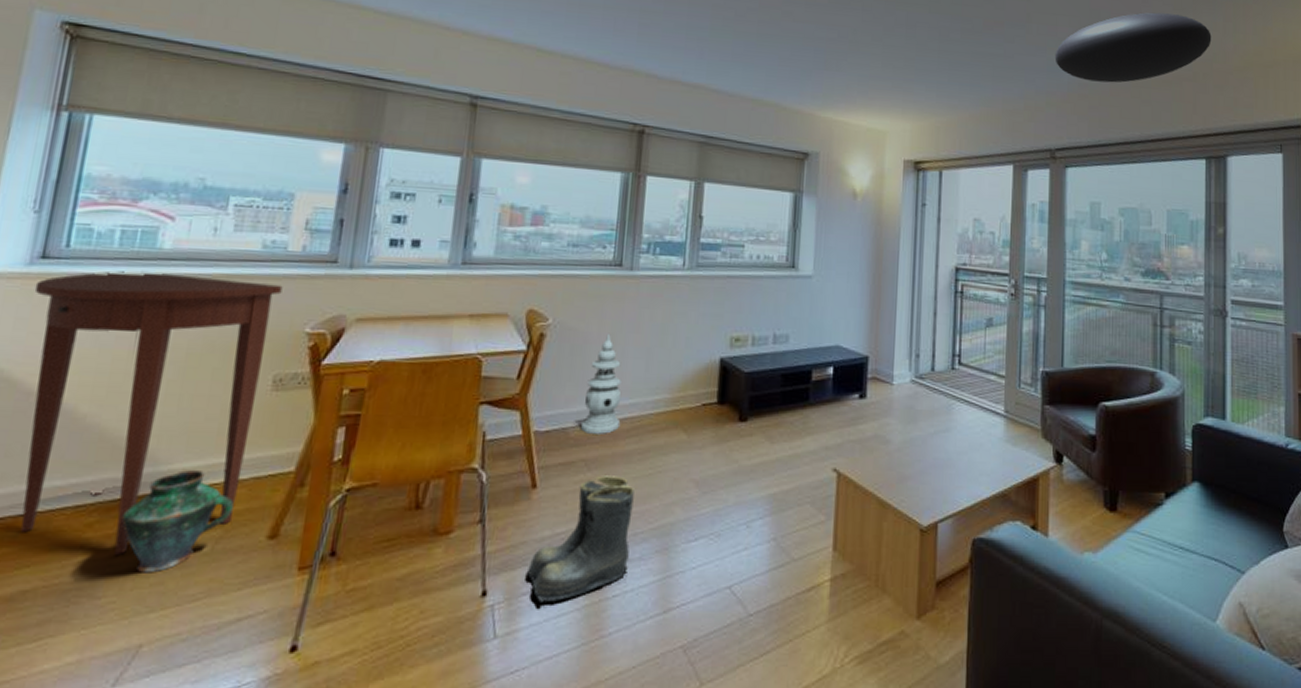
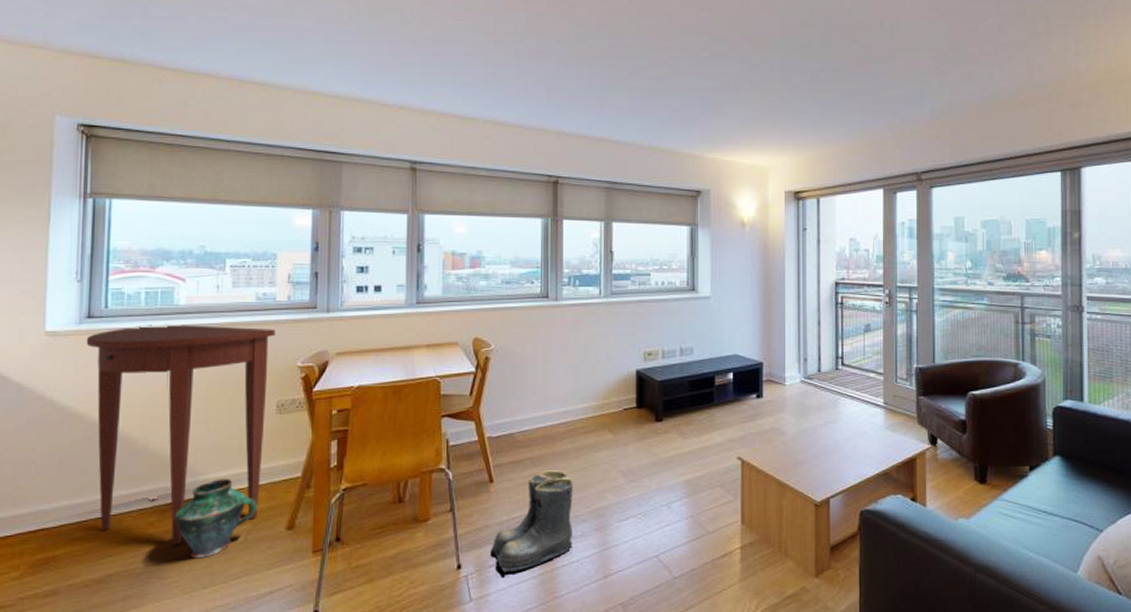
lantern: present [581,334,622,434] -> none [526,355,558,437]
ceiling light: present [1054,12,1212,83] -> none [918,40,1065,108]

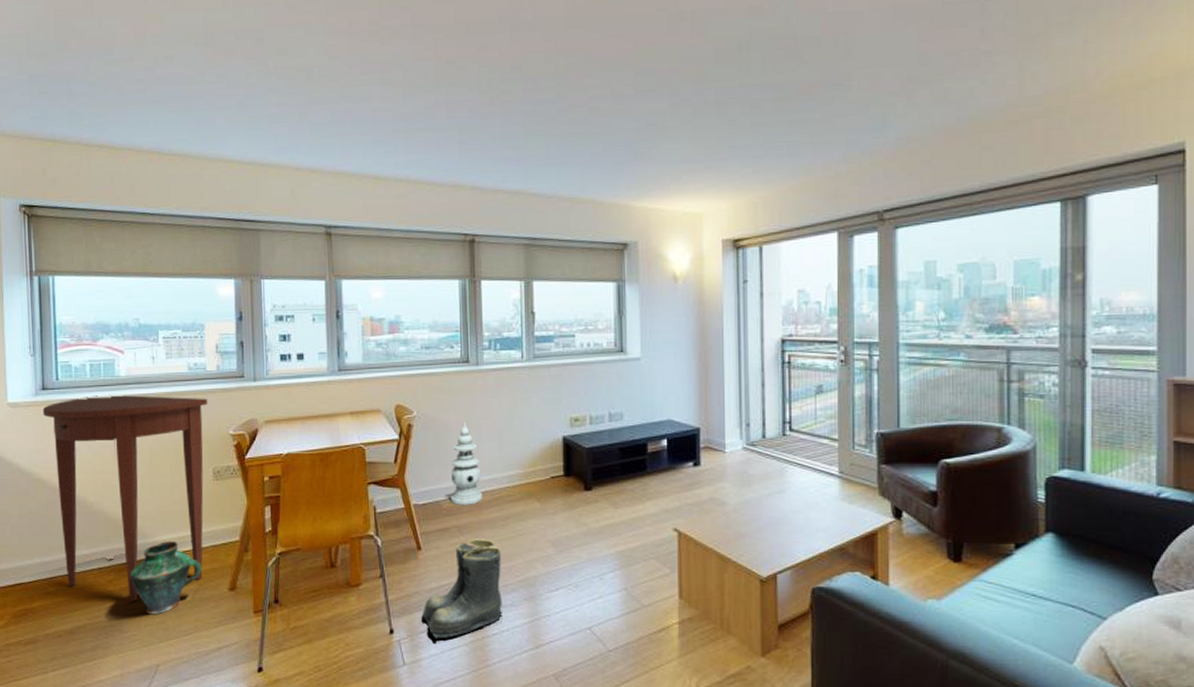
lantern: none [526,355,558,437] -> present [451,422,483,505]

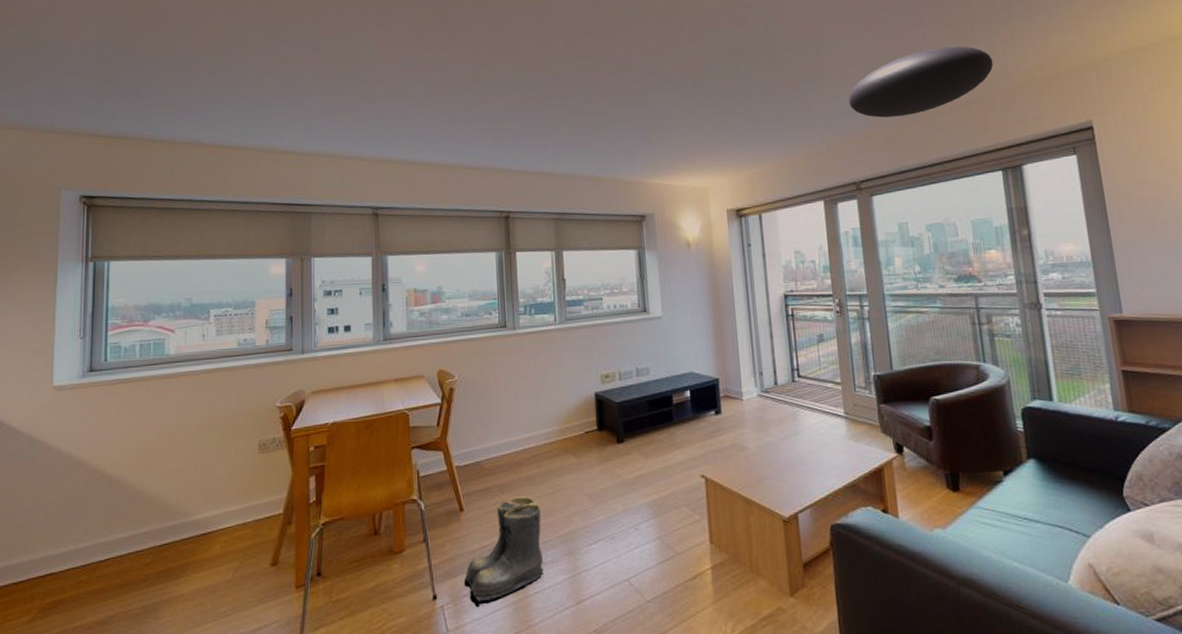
console table: present [42,394,208,602] -> none [88,372,256,585]
vase: present [130,541,202,615] -> none [169,518,243,598]
lantern: present [451,422,483,505] -> none [492,383,522,464]
ceiling light: none [879,44,1068,134] -> present [848,46,993,118]

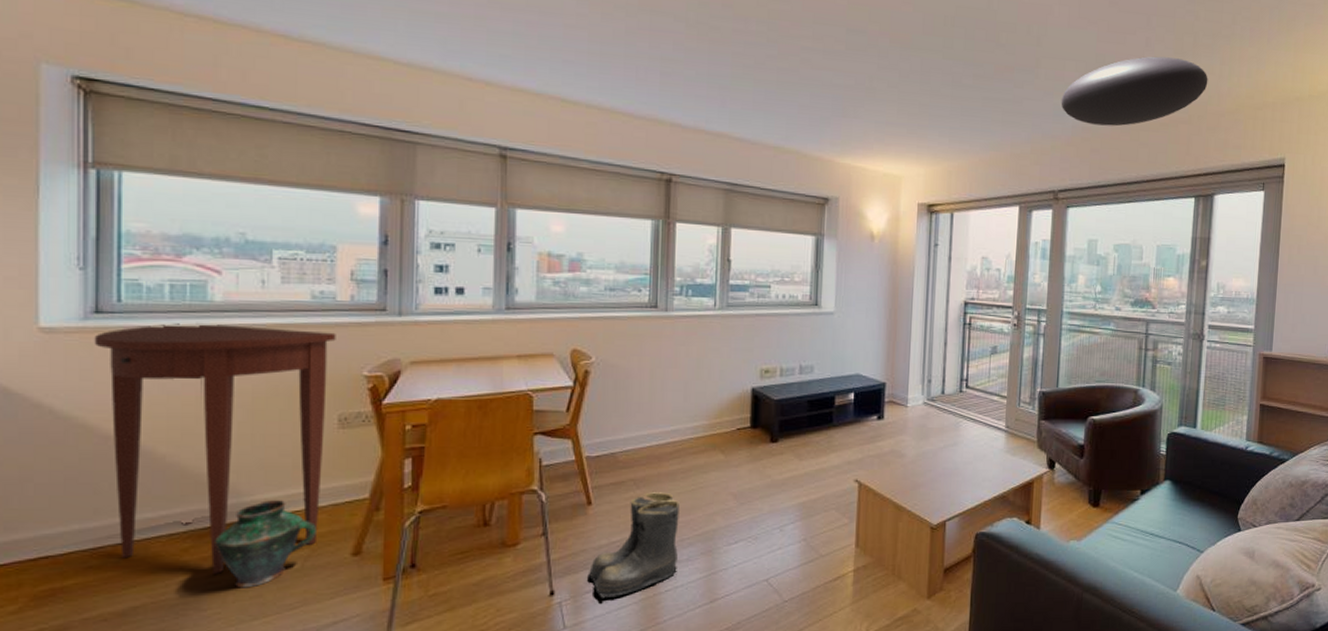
console table: none [88,372,256,585] -> present [94,322,336,574]
vase: none [169,518,243,598] -> present [215,500,316,588]

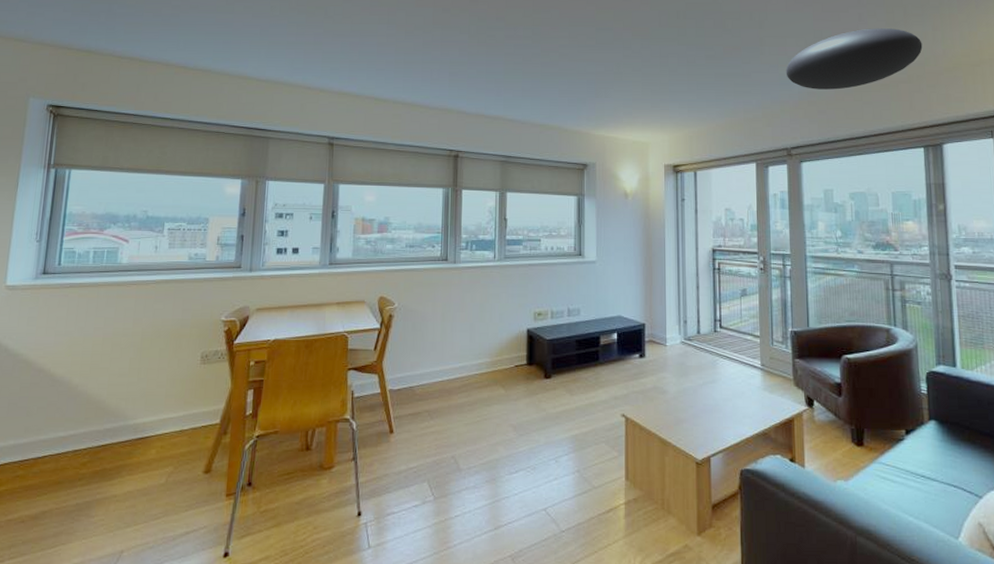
console table: present [94,322,336,574] -> none [39,280,204,485]
vase: present [215,500,316,588] -> none [105,424,179,499]
boots: present [587,492,680,598] -> none [389,423,467,520]

